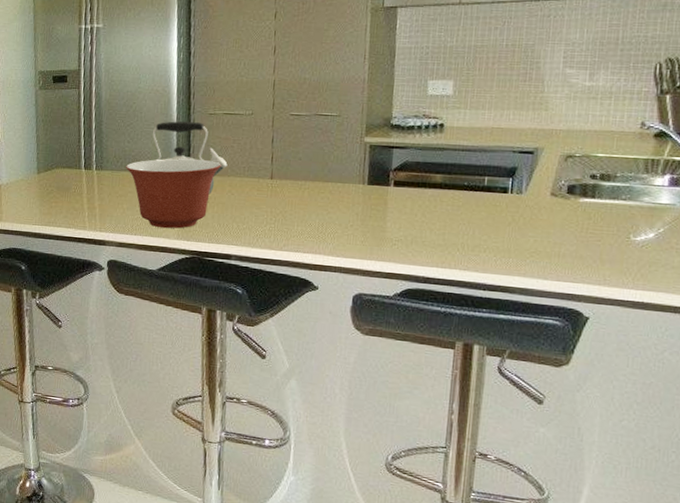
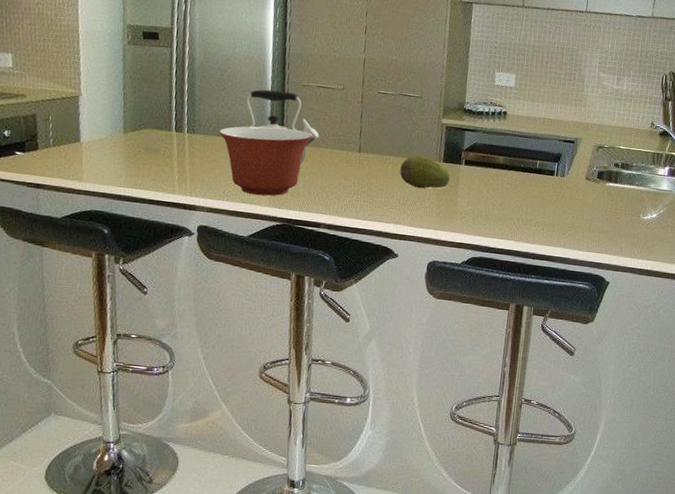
fruit: none [317,179,377,214] -> present [400,155,450,189]

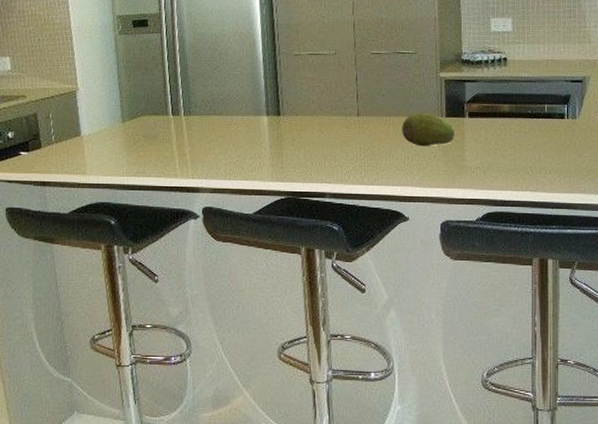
mixing bowl: present [219,126,313,196] -> none [215,99,310,171]
kettle: present [246,89,319,164] -> none [239,63,316,135]

